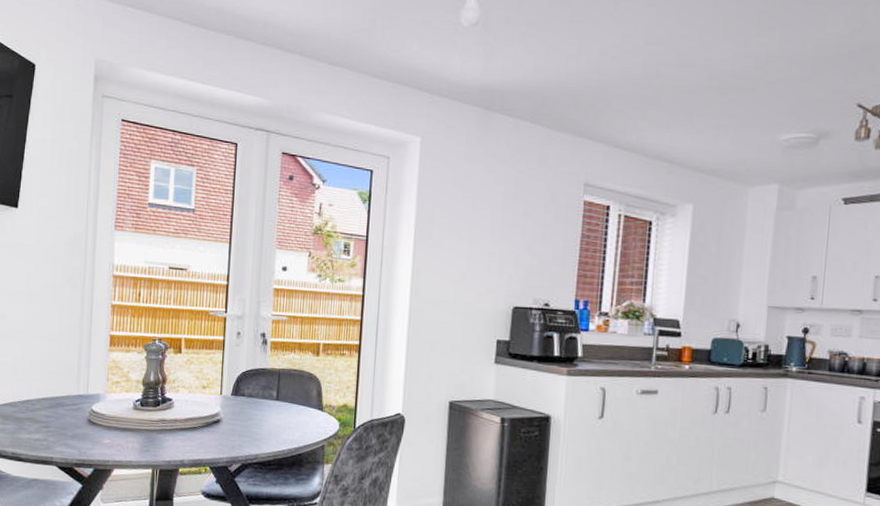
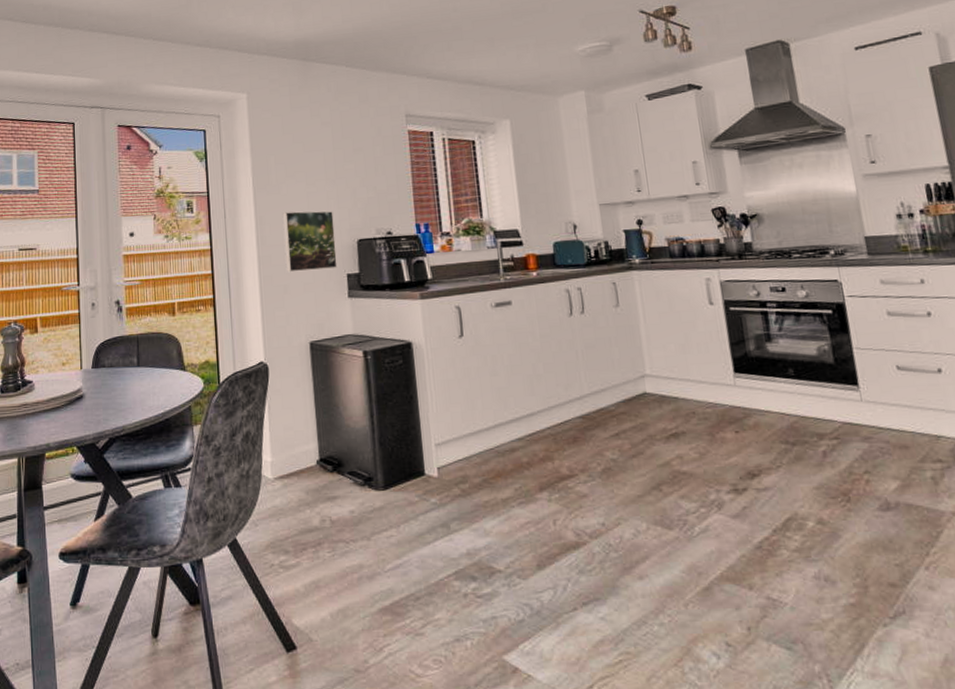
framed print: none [436,268,493,332] -> present [283,210,338,273]

